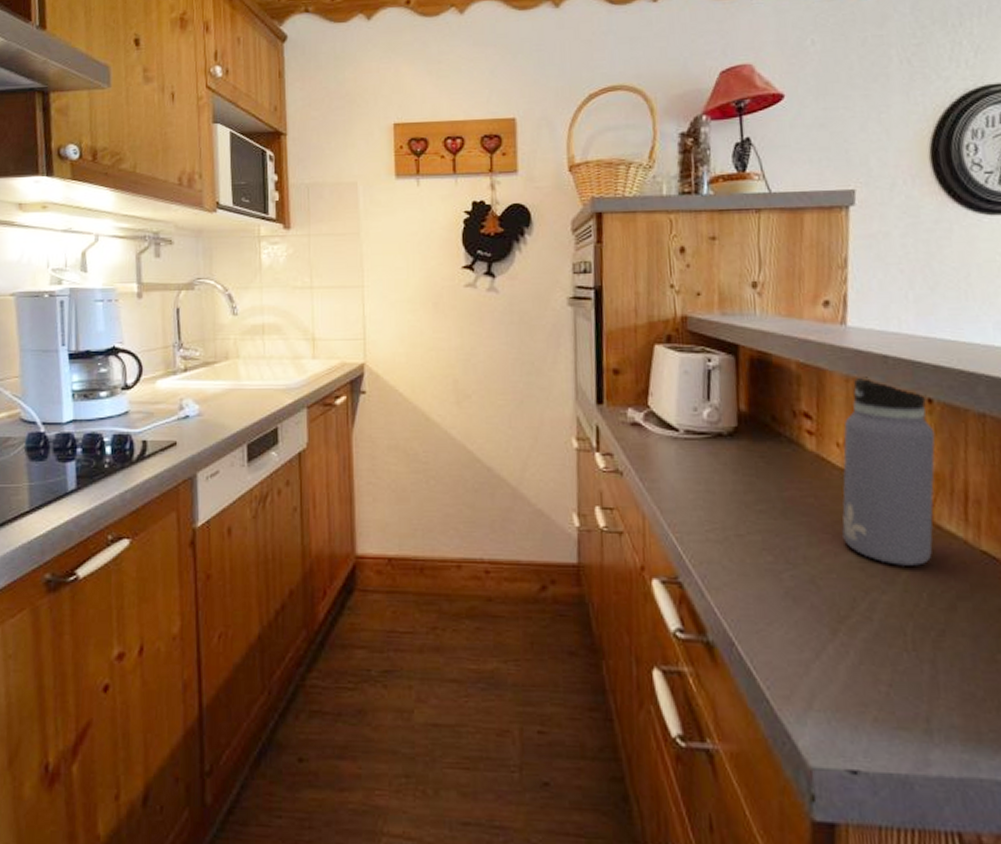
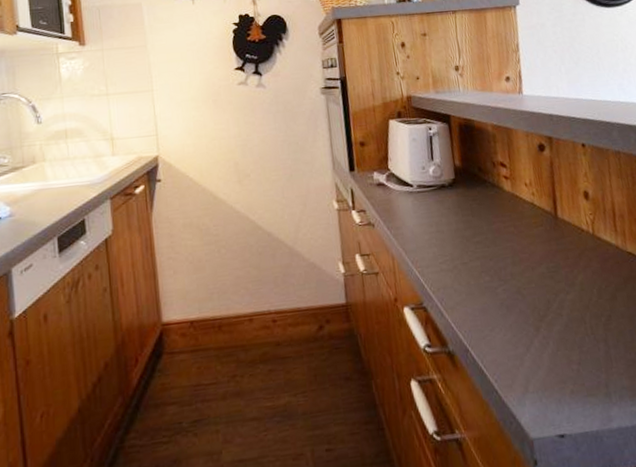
water bottle: present [842,377,936,566] -> none [528,131,597,271]

